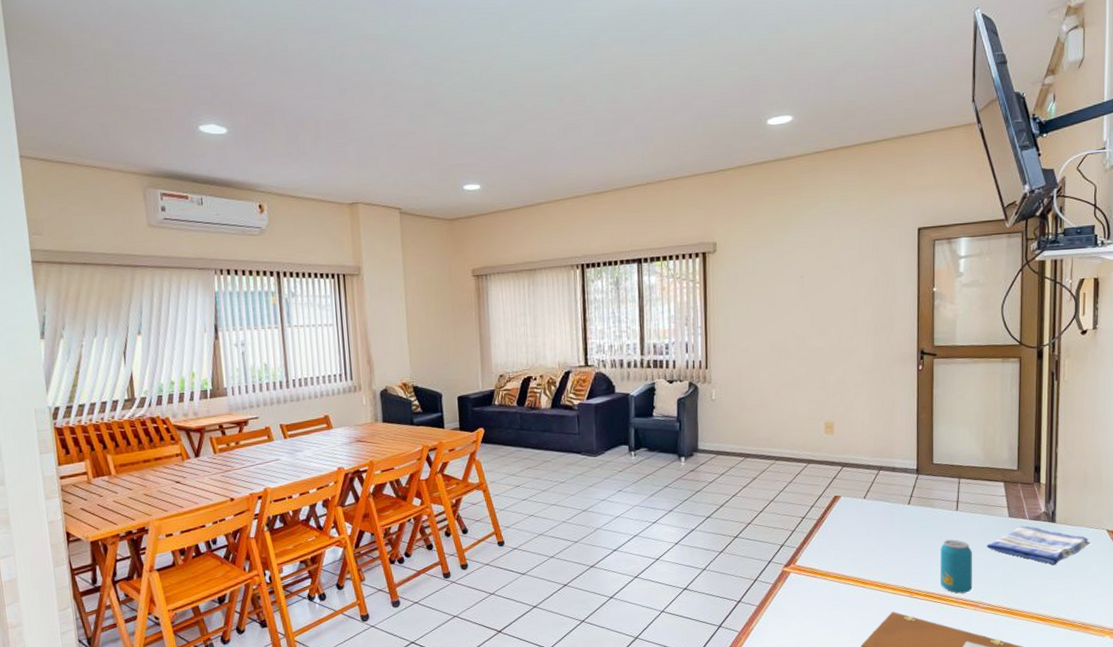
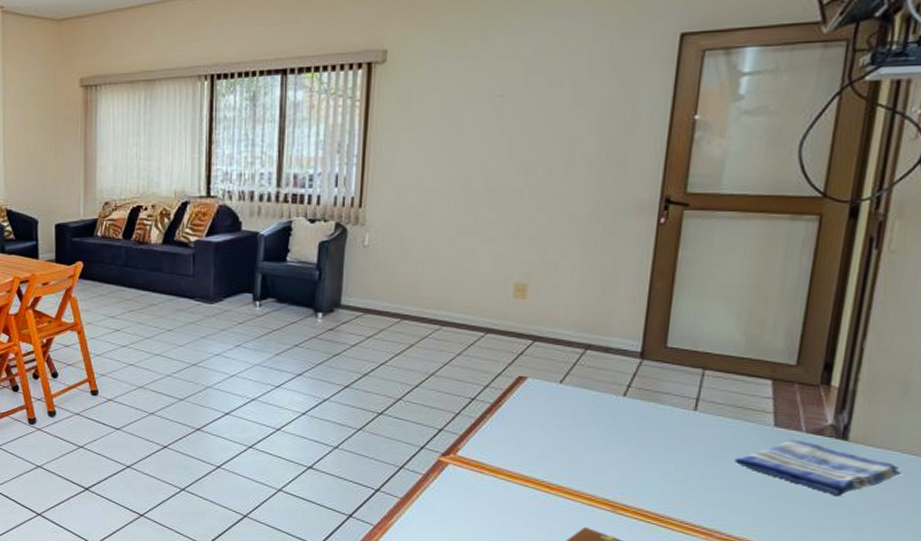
beverage can: present [940,539,973,594] -> none [658,446,713,517]

